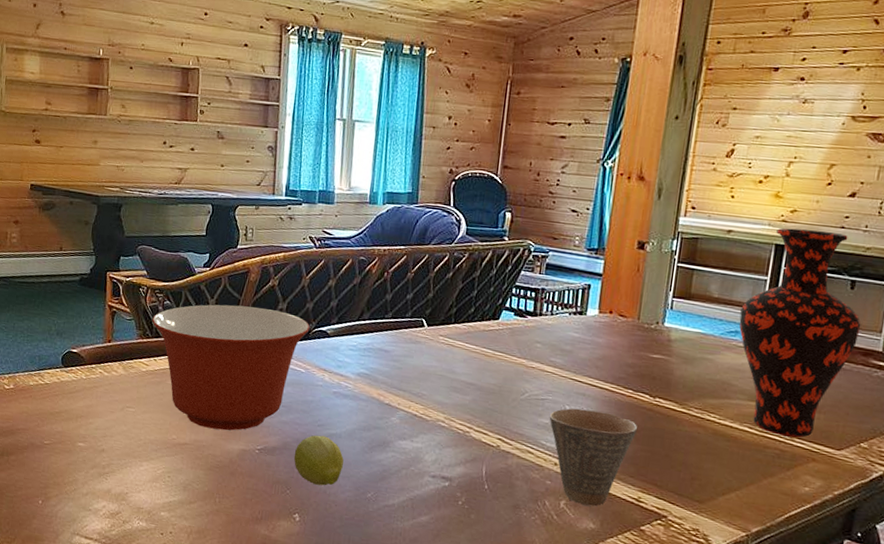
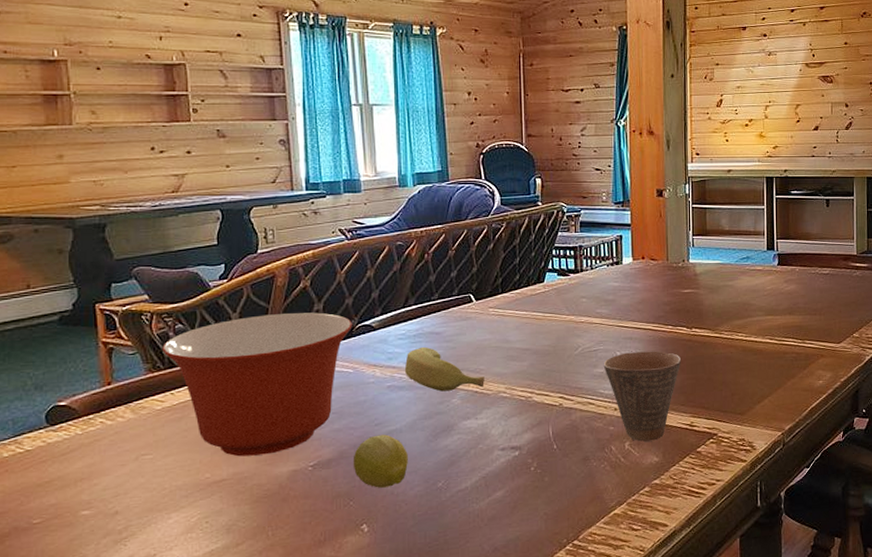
banana: none [350,361,426,413] -> present [404,346,485,392]
vase: present [739,227,861,438] -> none [748,162,839,341]

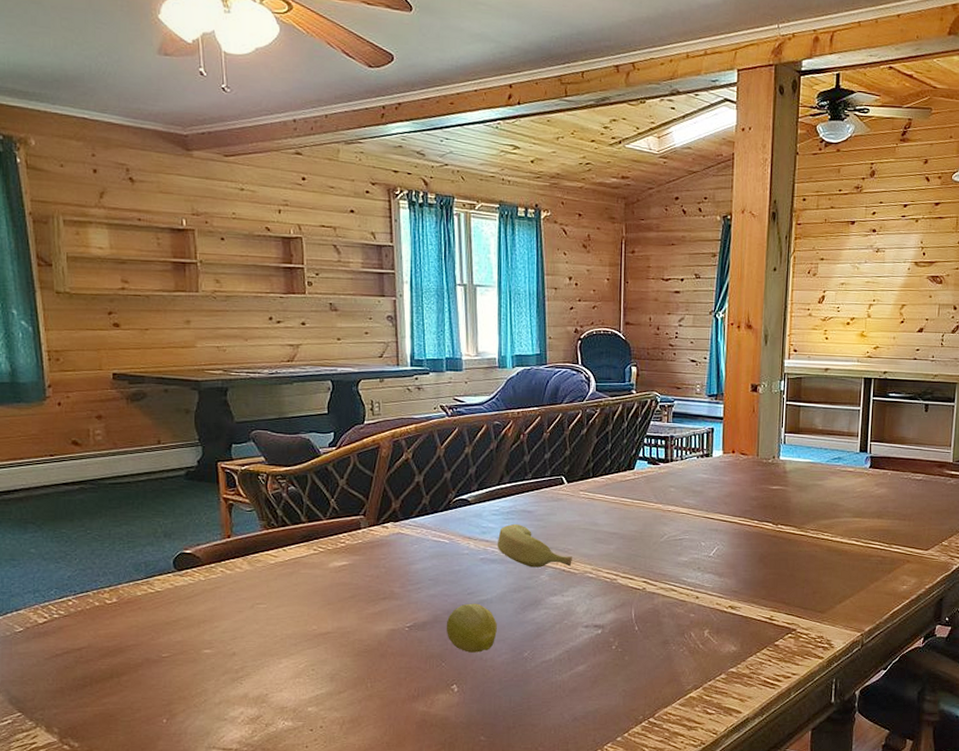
mixing bowl: present [162,312,352,457] -> none [276,483,450,613]
cup: present [603,351,681,442] -> none [687,543,764,631]

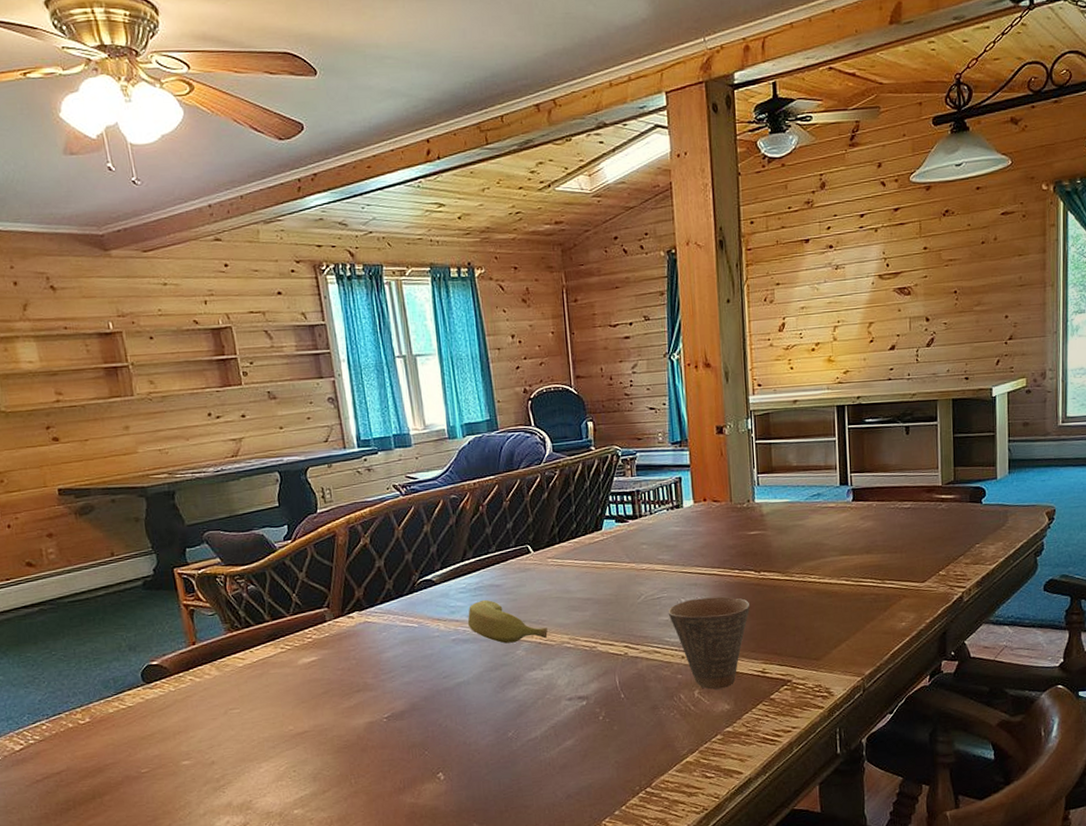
fruit: present [446,603,497,653] -> none [424,686,478,738]
cup: none [687,543,764,631] -> present [668,596,750,690]

